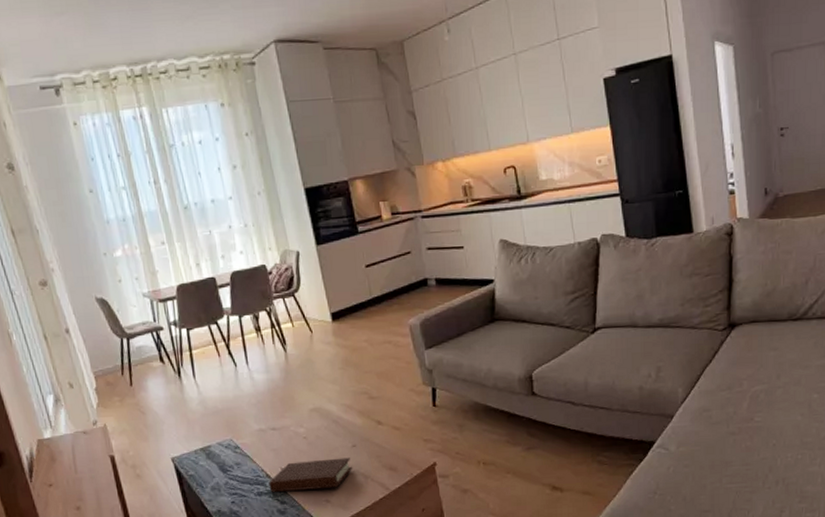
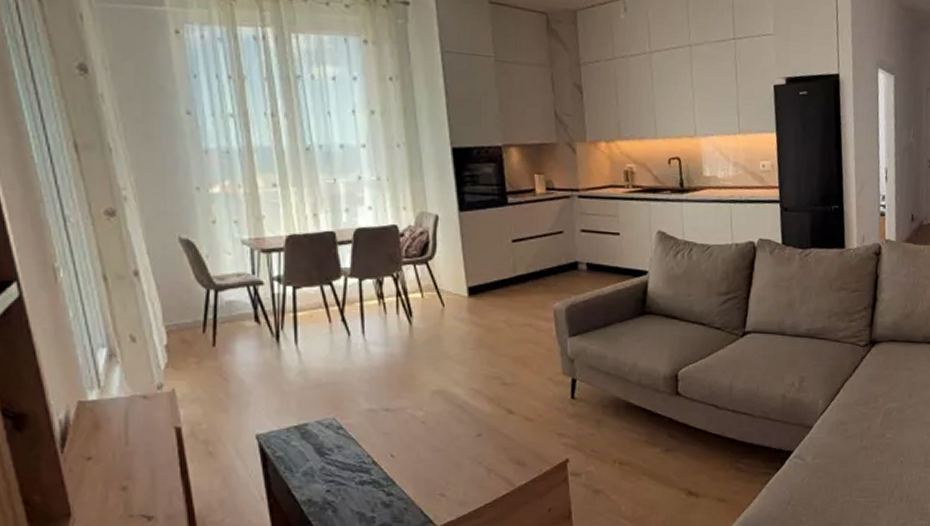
book: present [268,457,353,493] -> none [374,448,476,483]

